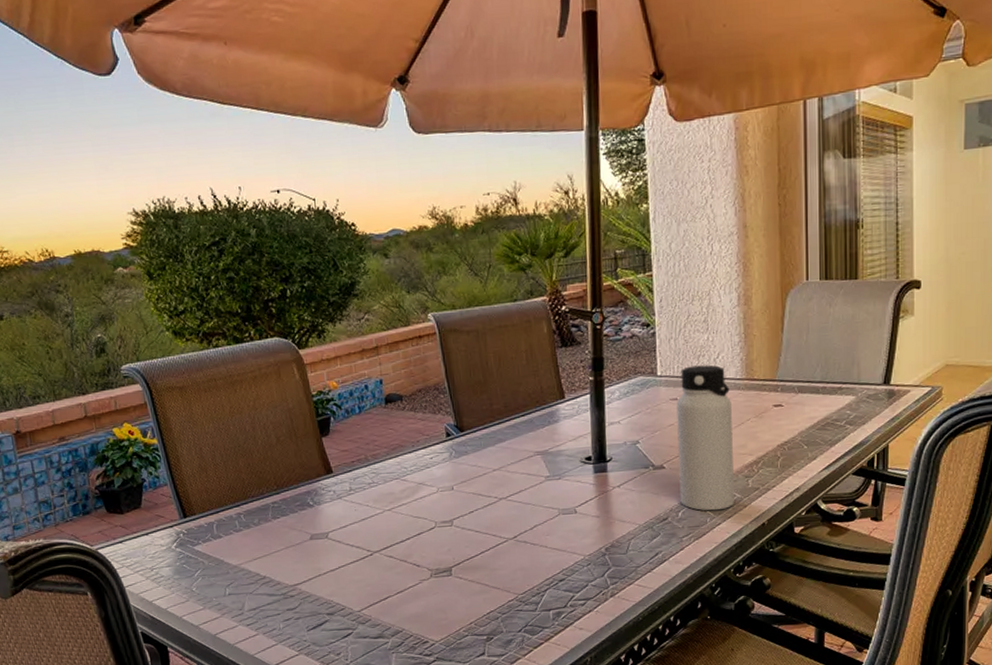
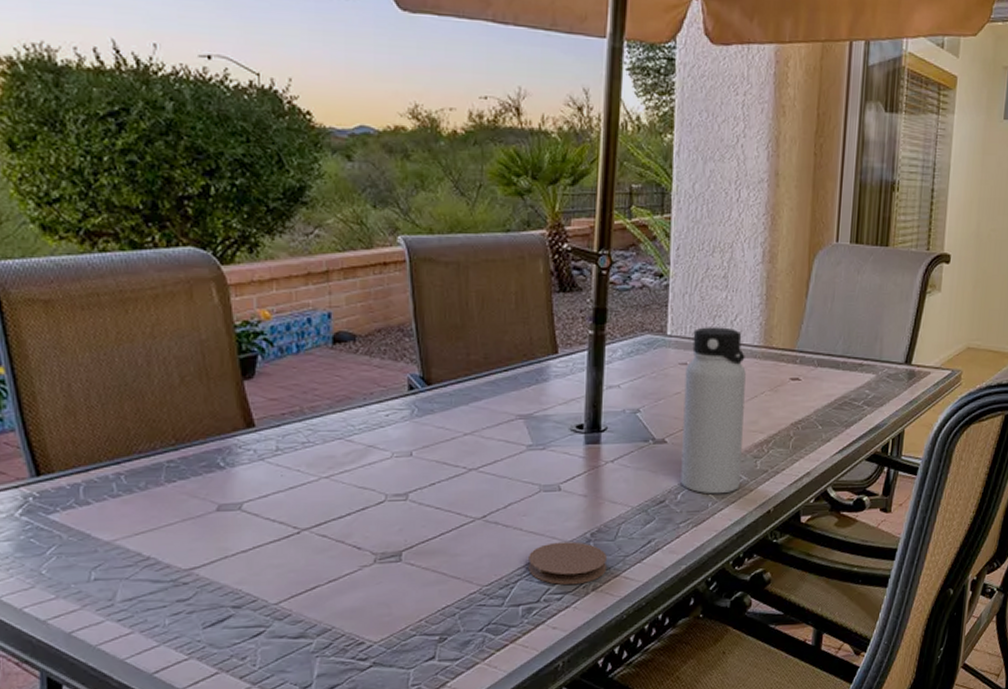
coaster: none [554,555,621,593] -> present [528,541,607,585]

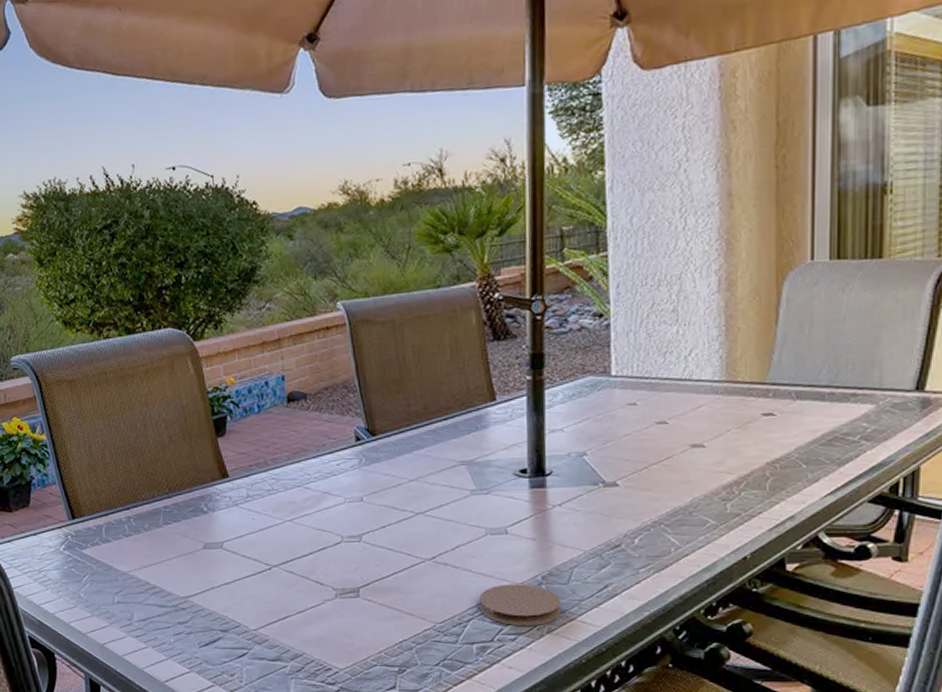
water bottle: present [680,327,746,494] -> none [635,363,707,539]

